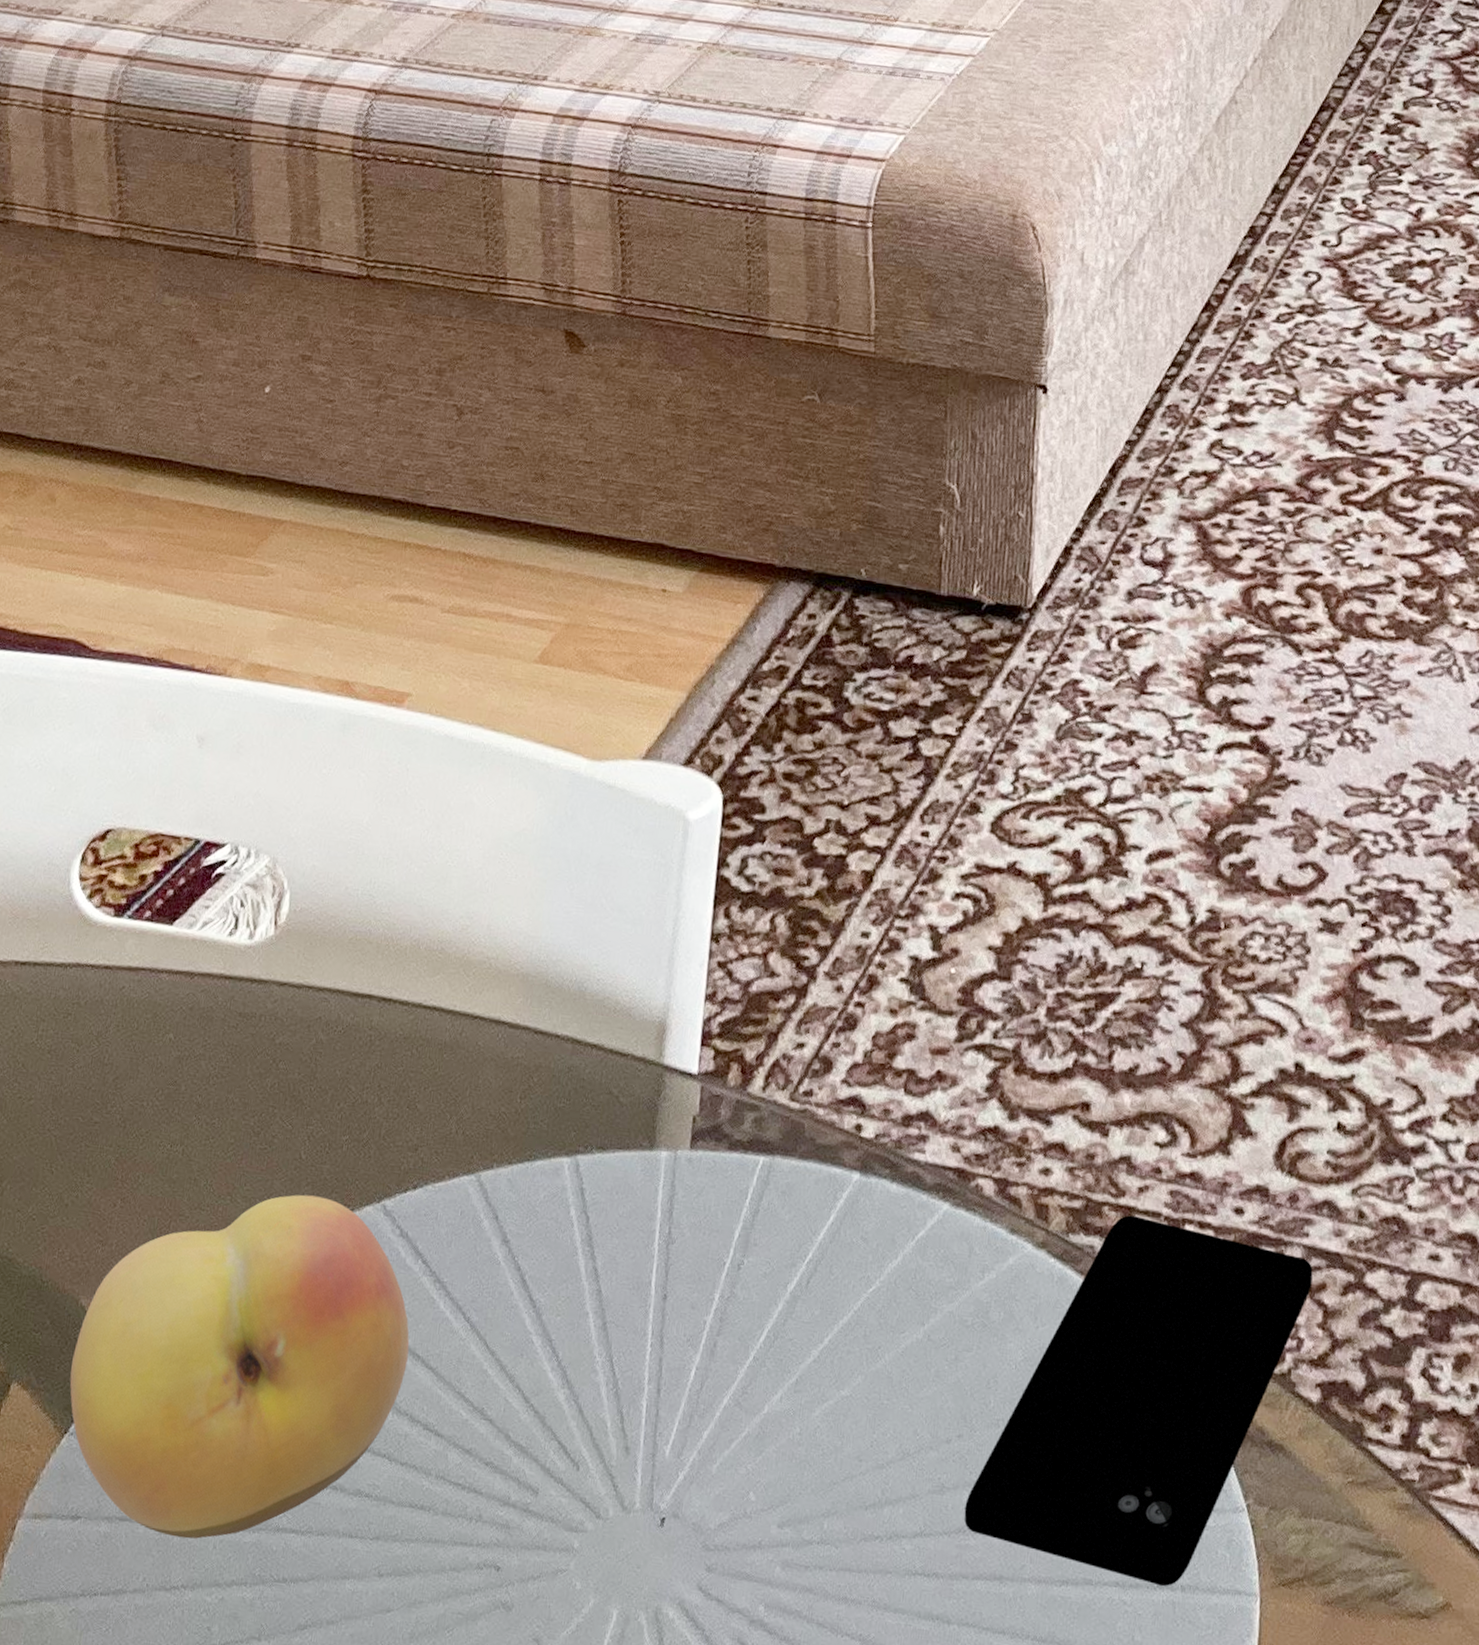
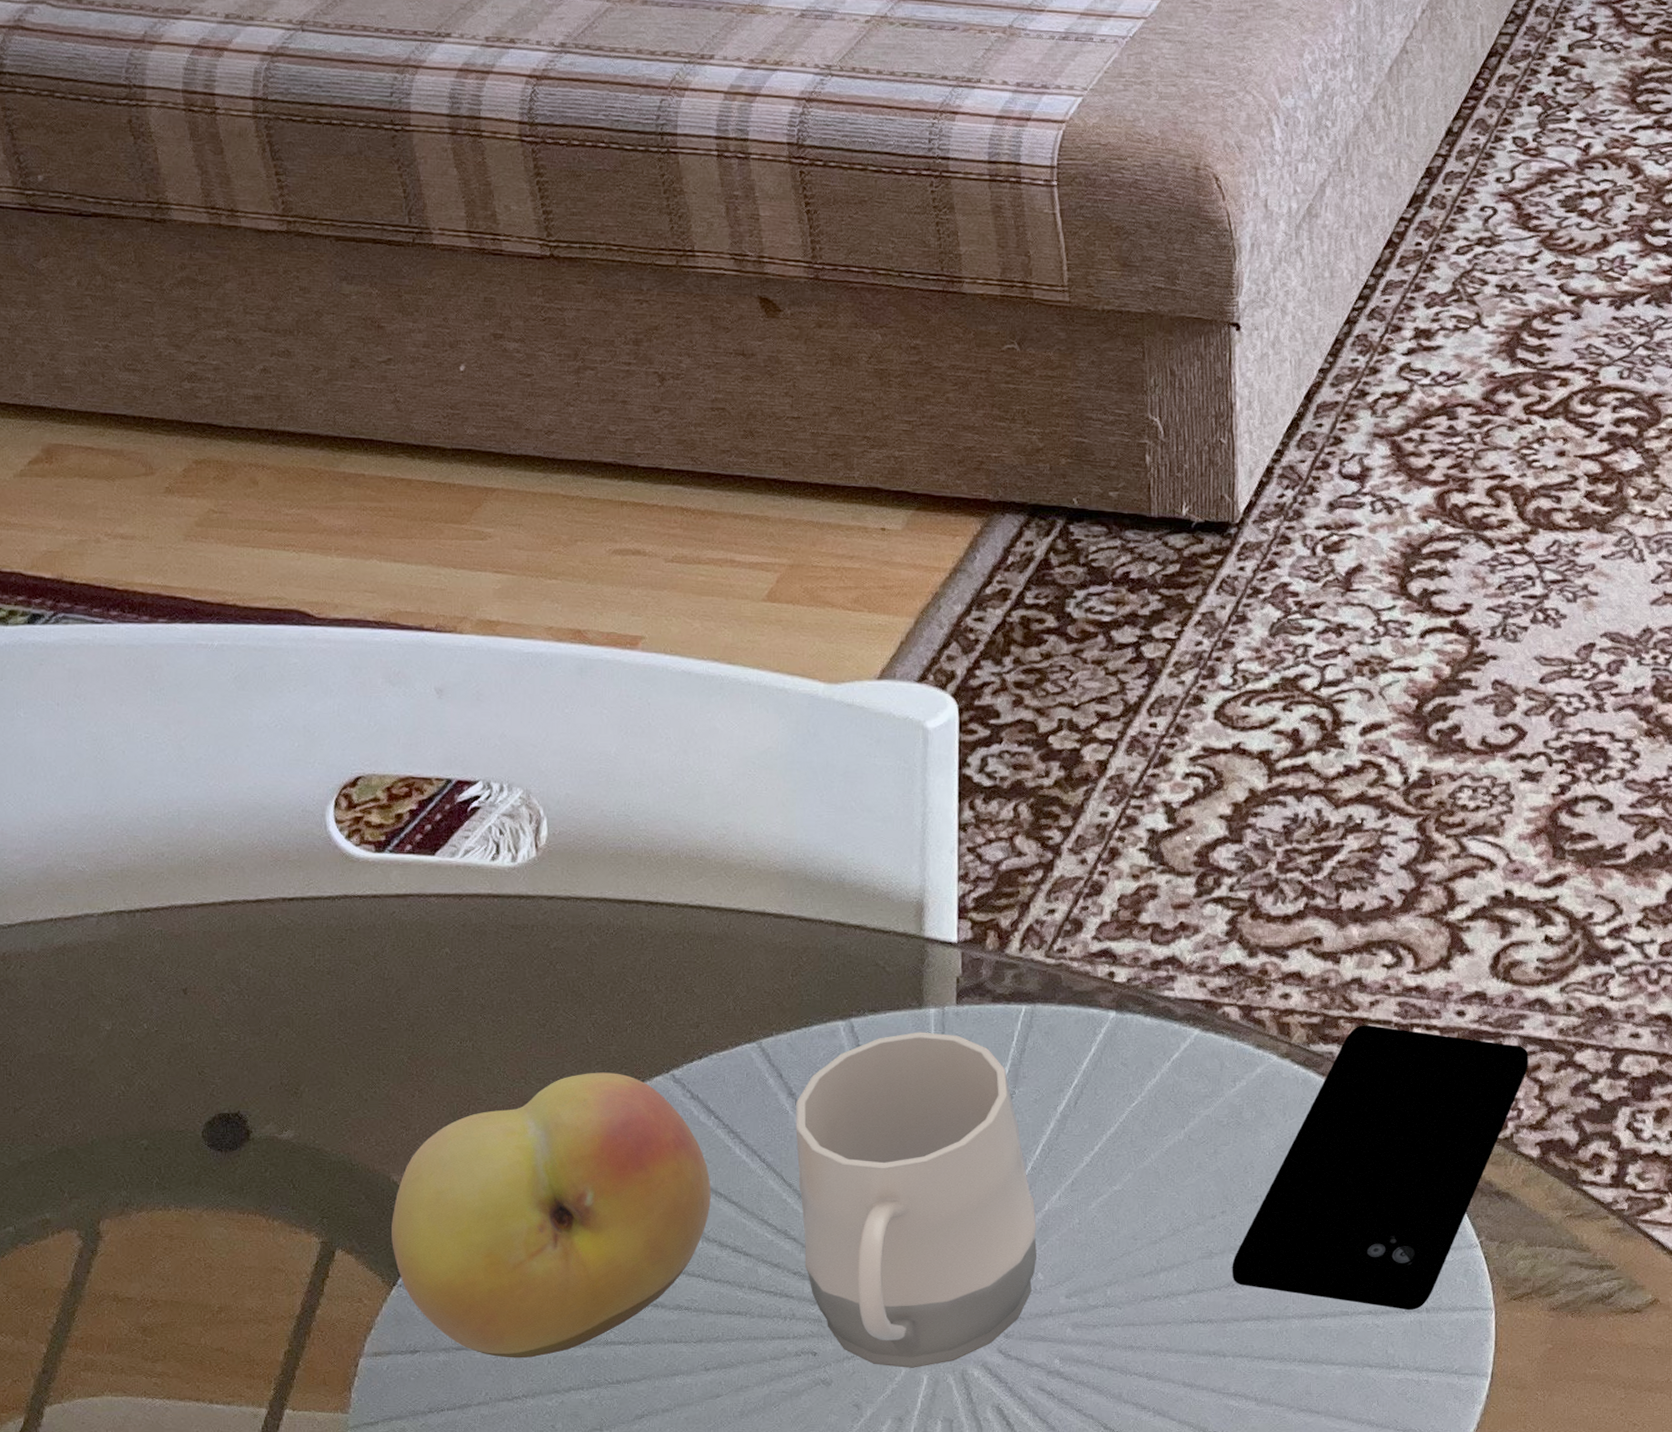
mug: none [498,1178,754,1599] -> present [795,1031,1038,1368]

